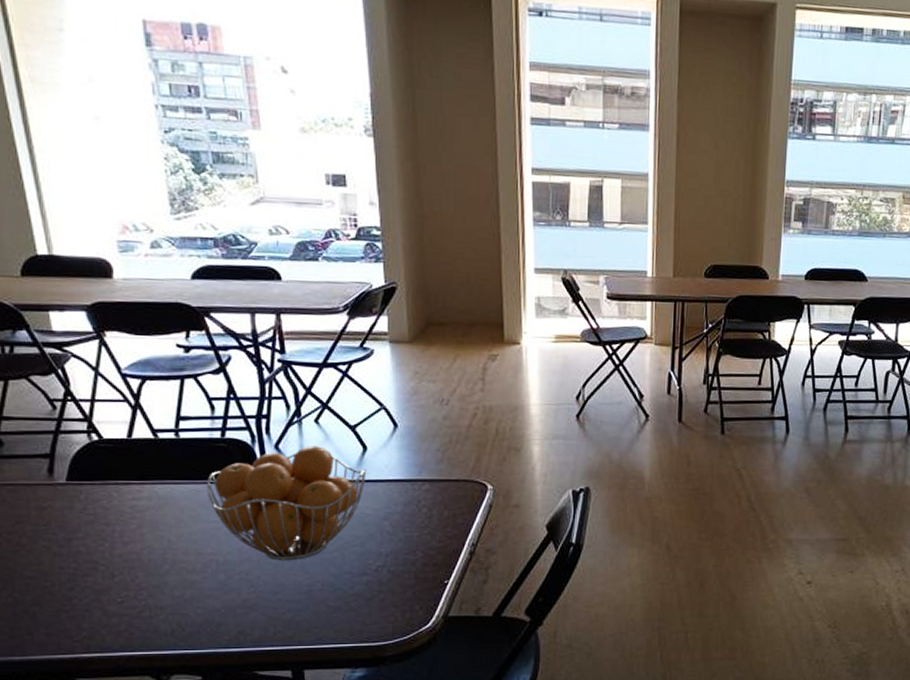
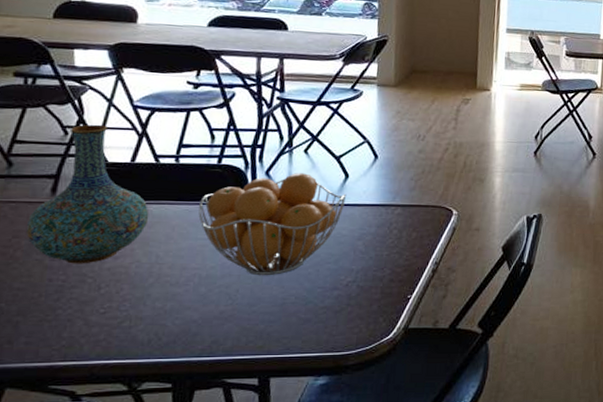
vase: none [29,396,155,551] -> present [27,124,149,264]

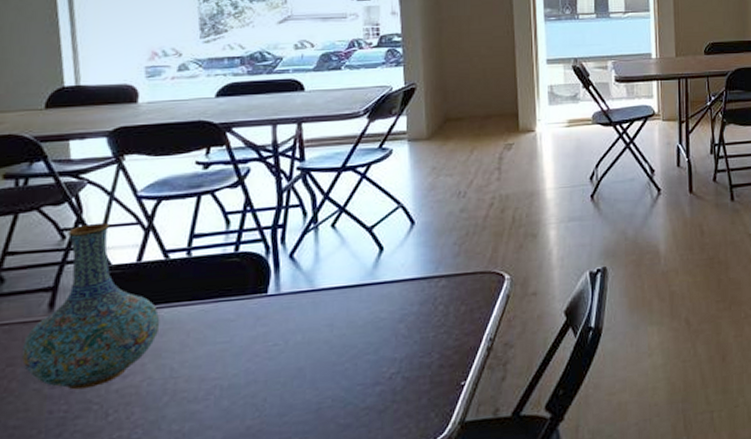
fruit basket: present [198,173,347,276] -> none [216,251,383,379]

